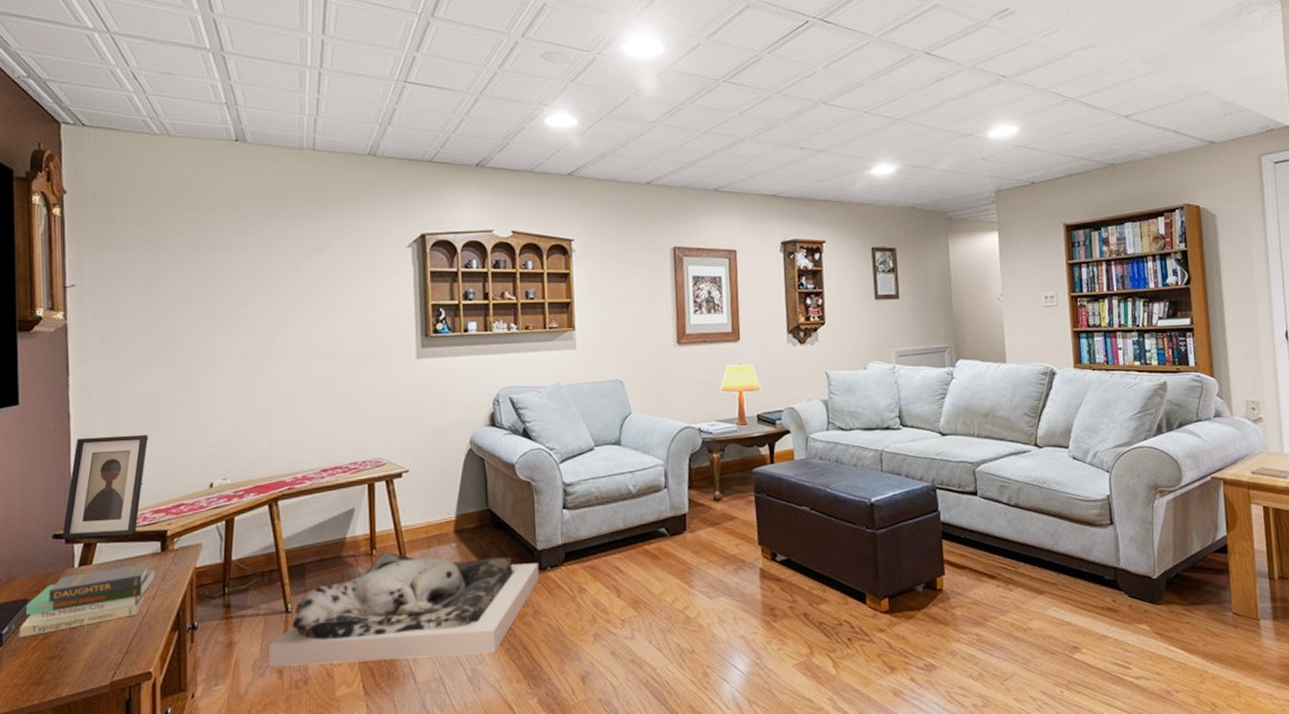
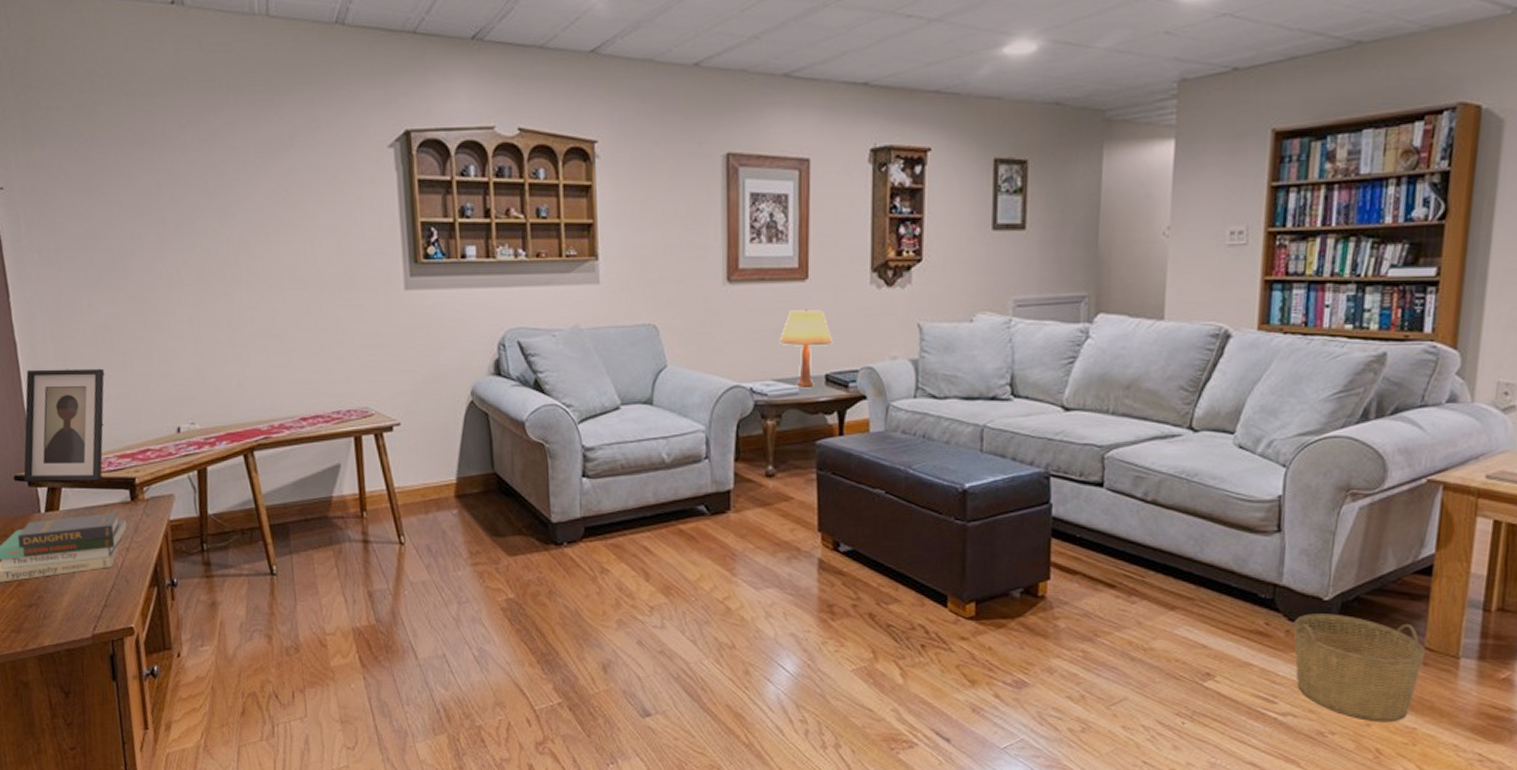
dog bed: present [268,551,539,667] -> none [254,514,554,633]
basket: none [1134,589,1234,679] -> present [1293,613,1425,721]

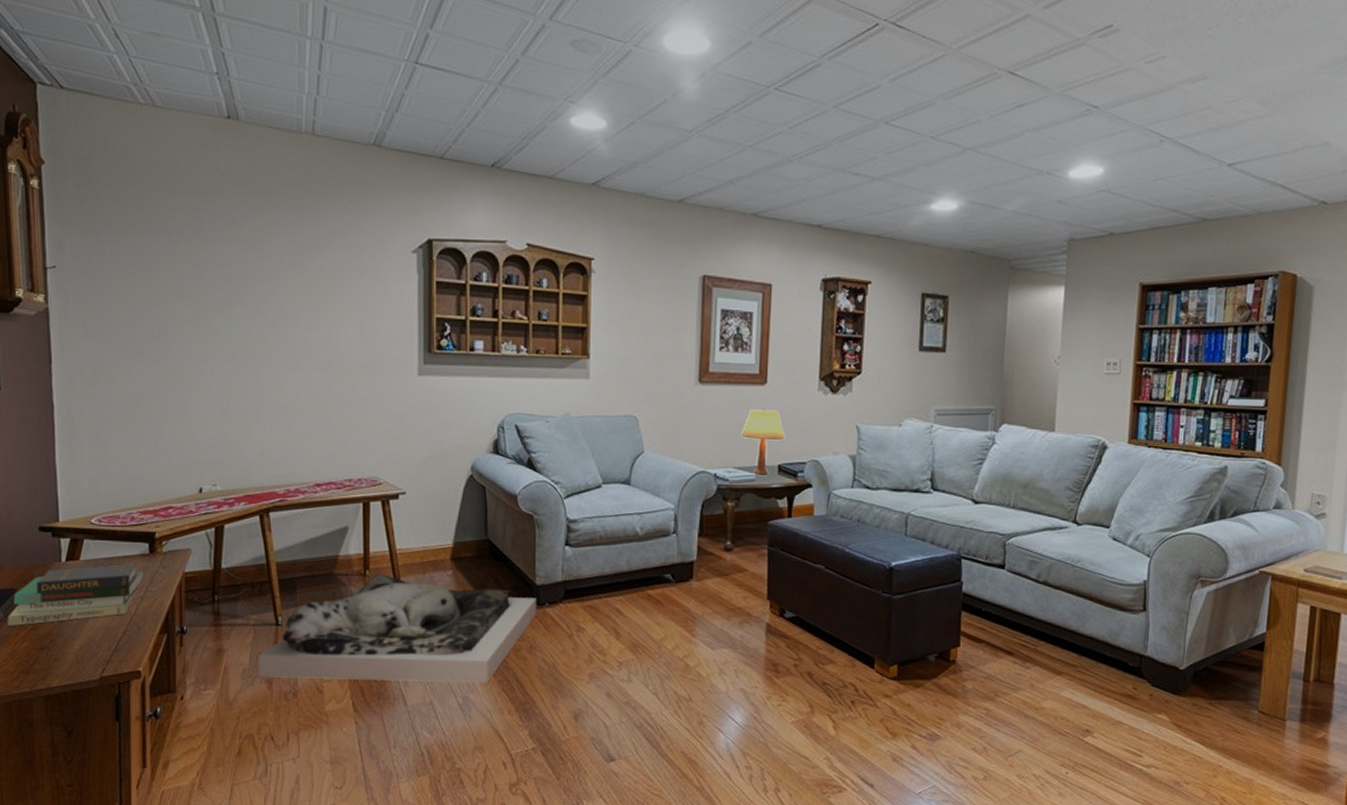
picture frame: present [23,368,105,482] -> none [48,430,136,534]
dog bed: none [254,514,554,633] -> present [258,573,536,683]
basket: present [1293,613,1425,721] -> none [1155,680,1259,774]

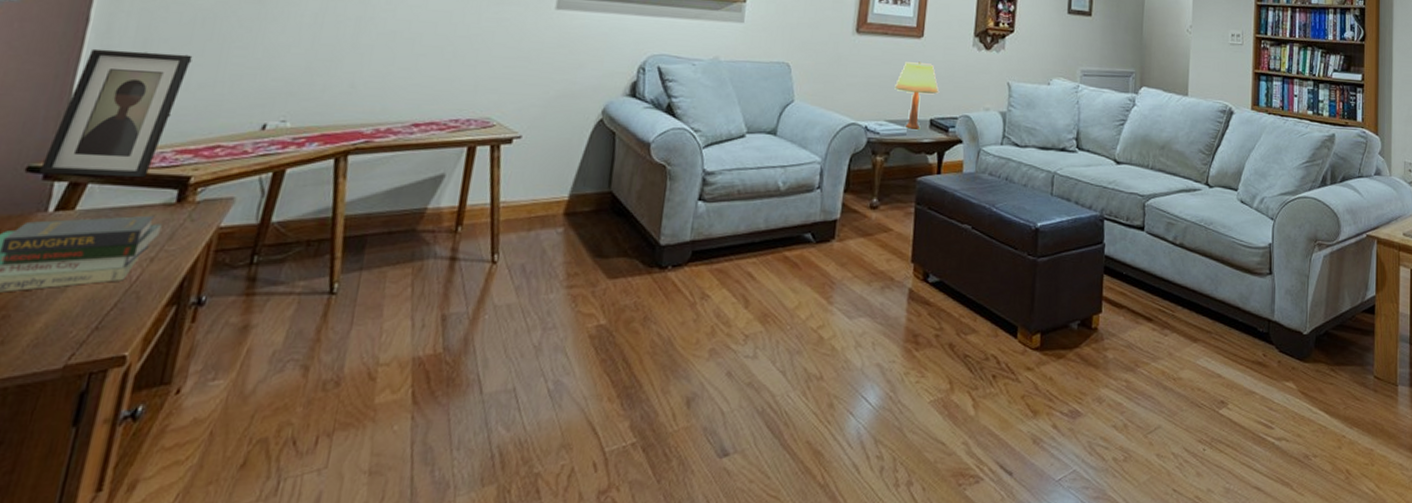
picture frame: none [48,430,136,534] -> present [39,48,193,178]
dog bed: present [258,573,536,683] -> none [291,230,658,363]

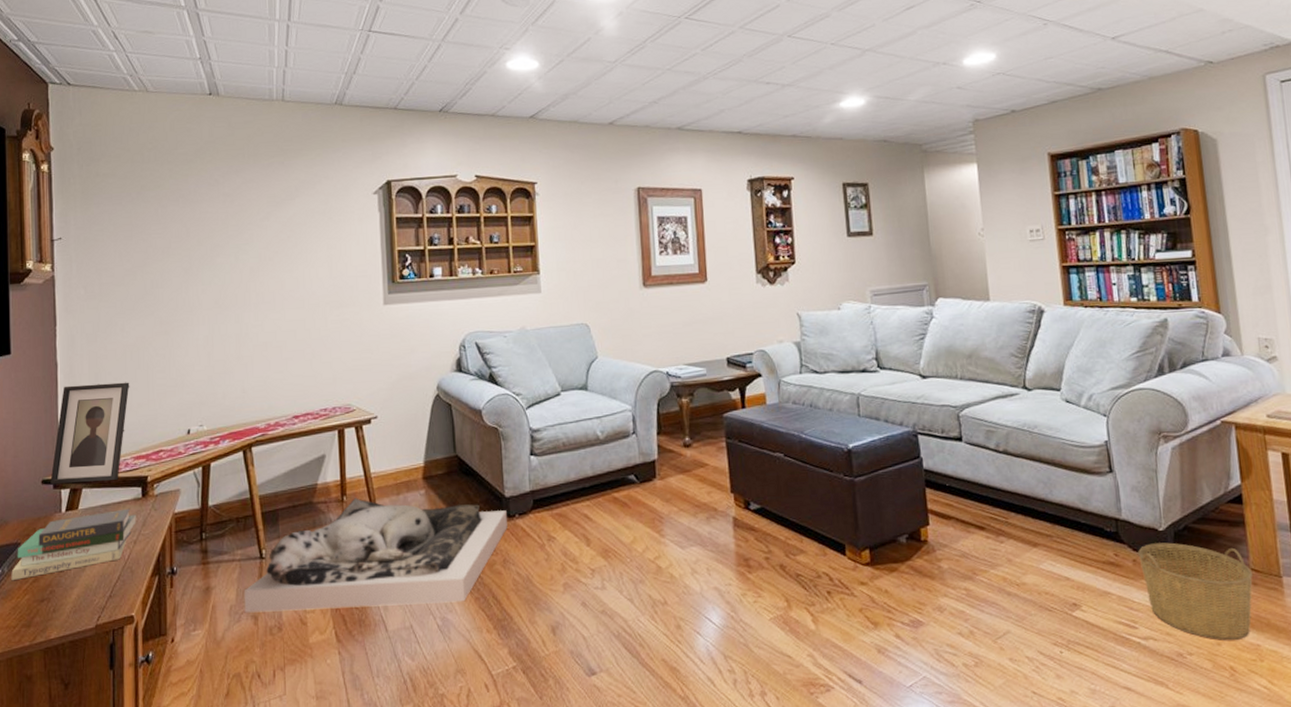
dog bed: none [291,230,658,363] -> present [243,498,507,613]
table lamp: present [895,61,939,129] -> none [688,305,730,370]
basket: none [1283,346,1374,444] -> present [1138,542,1253,640]

